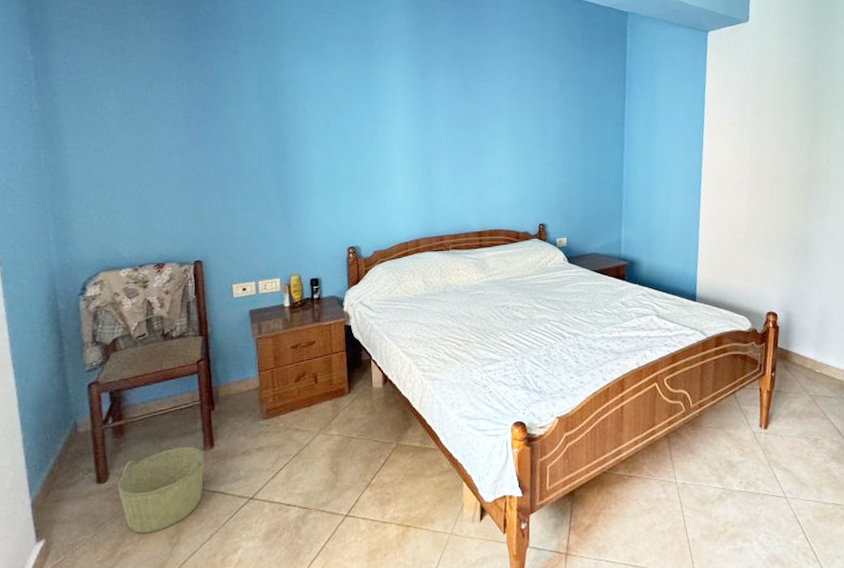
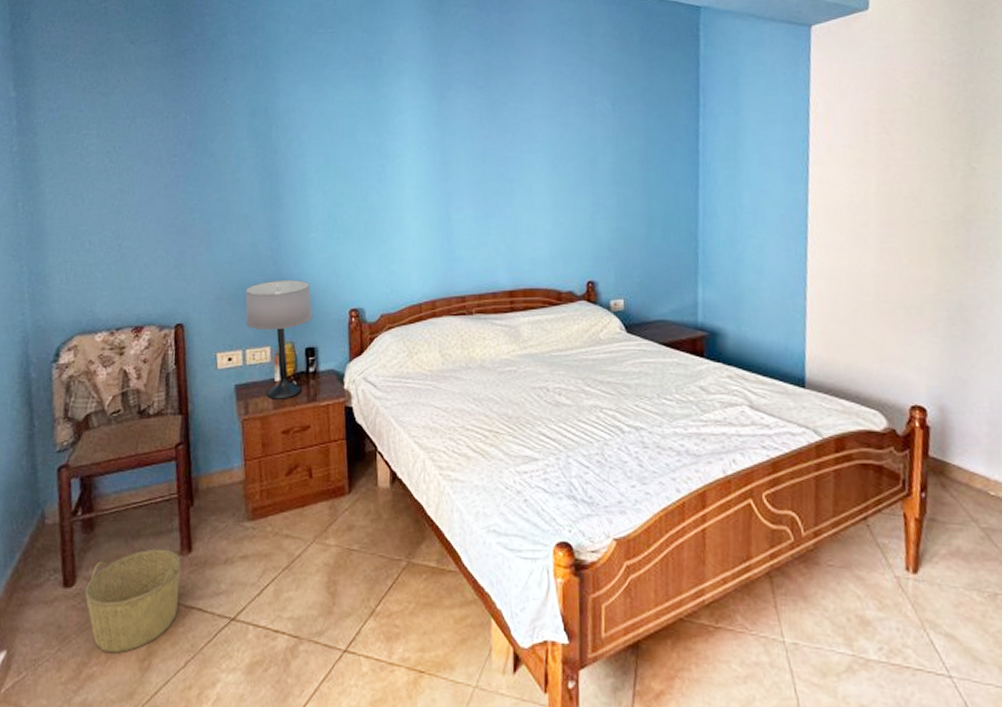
table lamp: none [257,223,316,321] -> present [245,280,313,399]

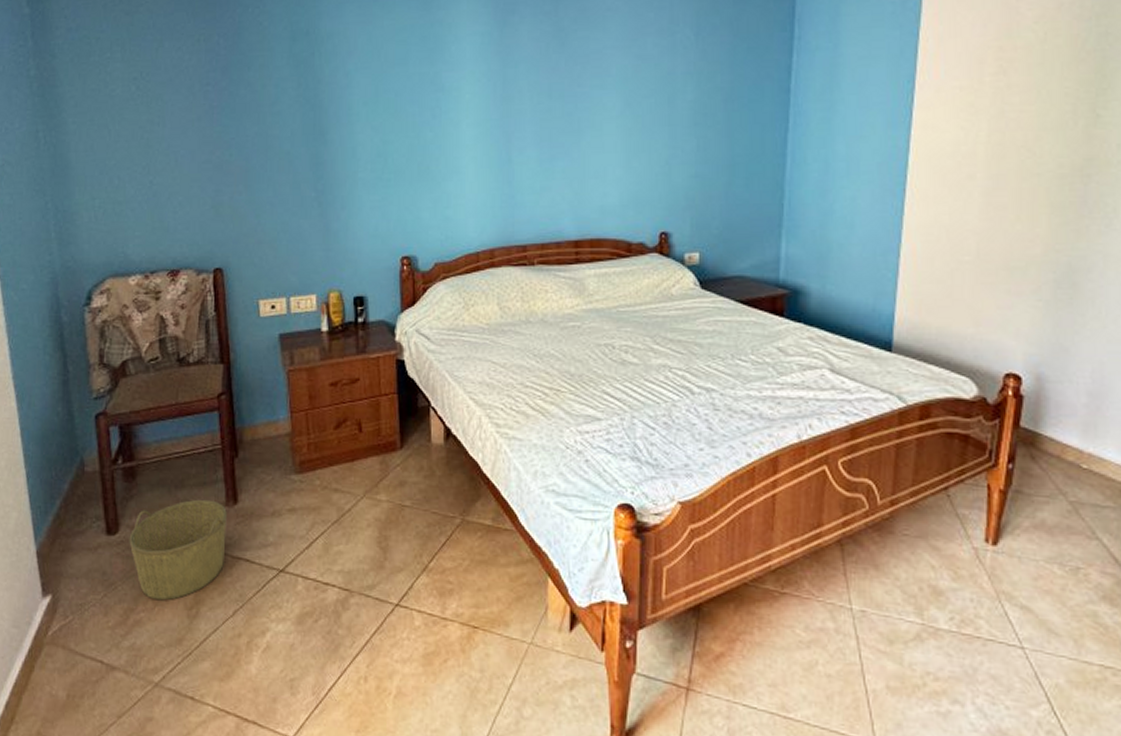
table lamp: present [245,280,313,399] -> none [288,224,362,350]

